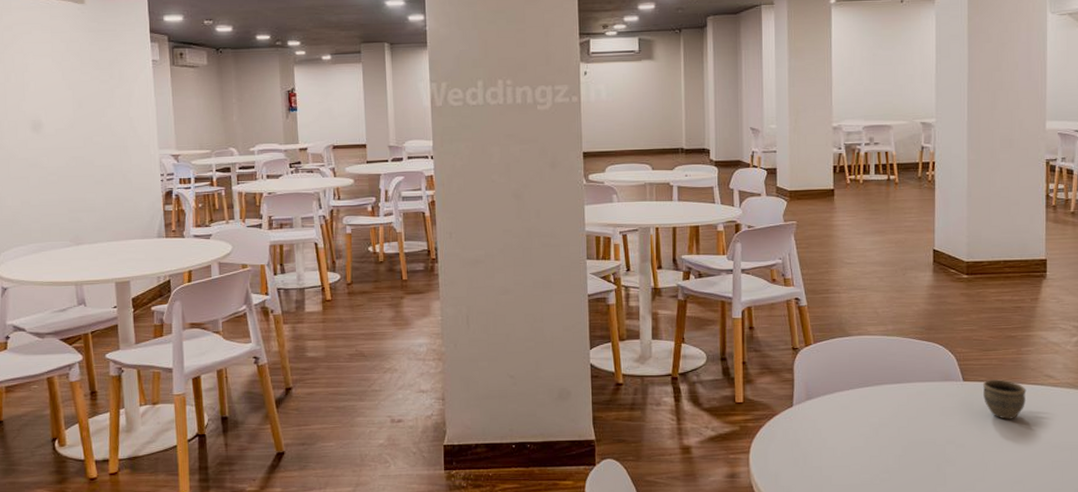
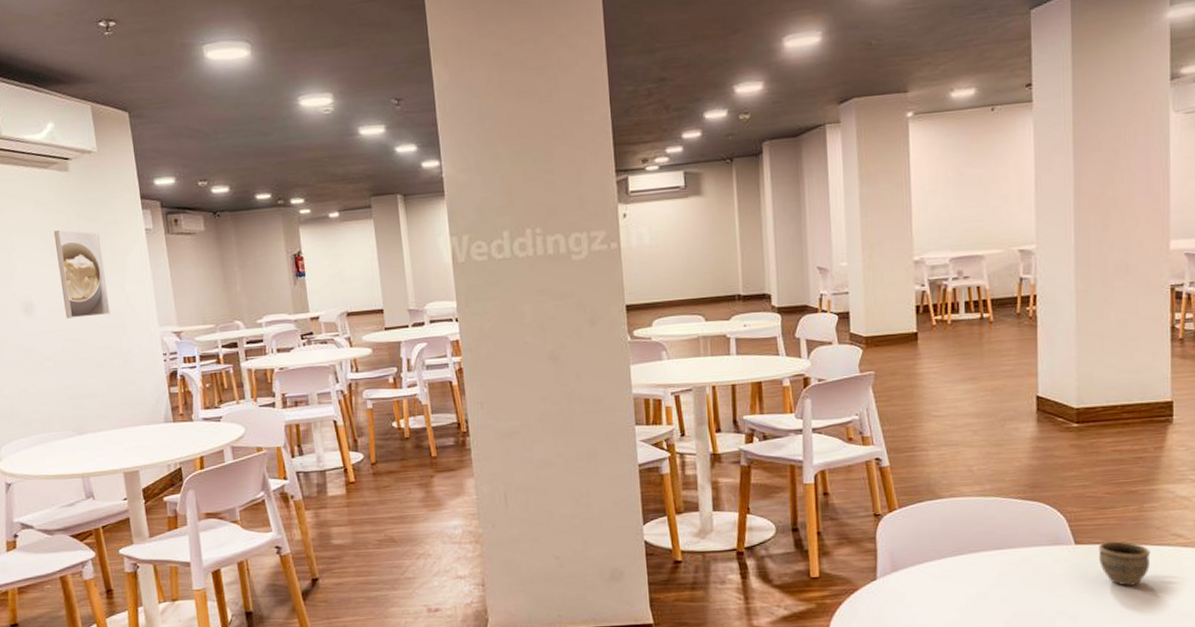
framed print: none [66,57,114,138] -> present [53,230,110,319]

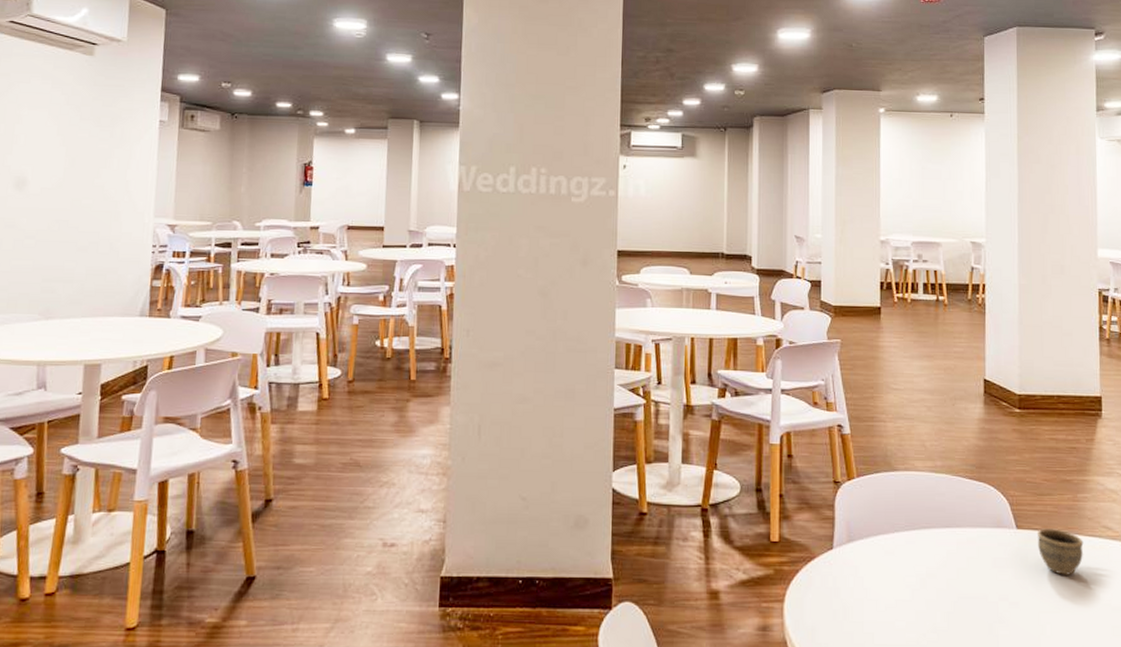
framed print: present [53,230,110,319] -> none [58,111,111,200]

